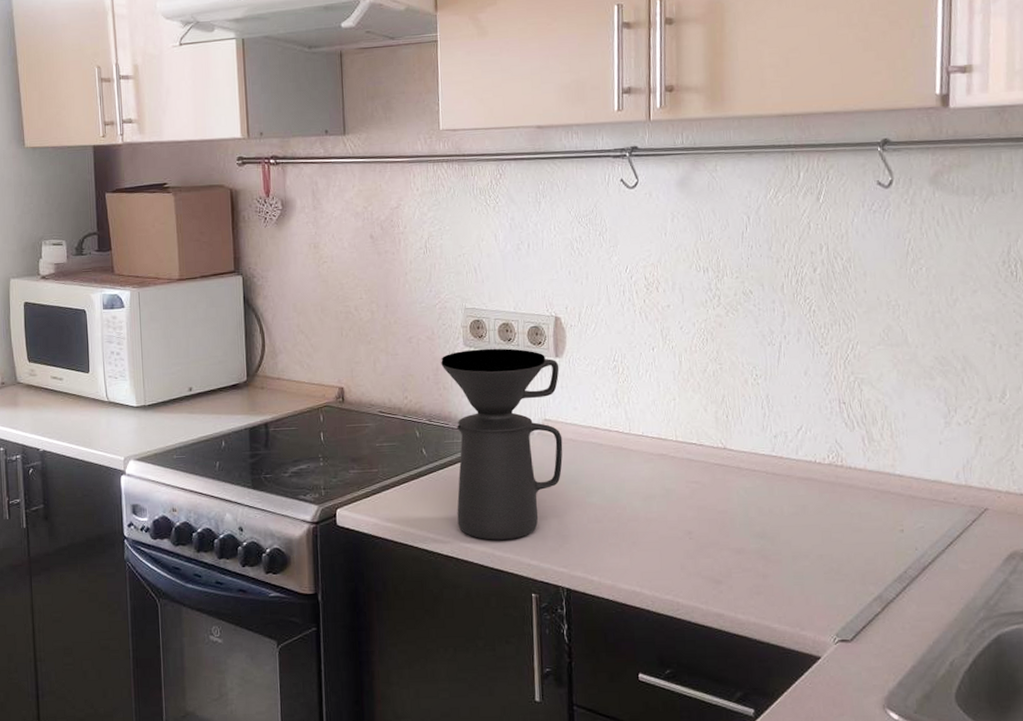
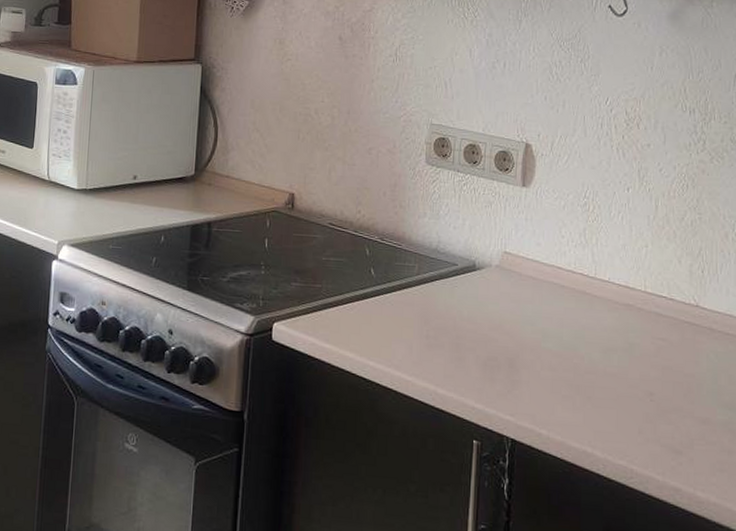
coffee maker: present [441,348,563,540] -> none [400,168,526,378]

